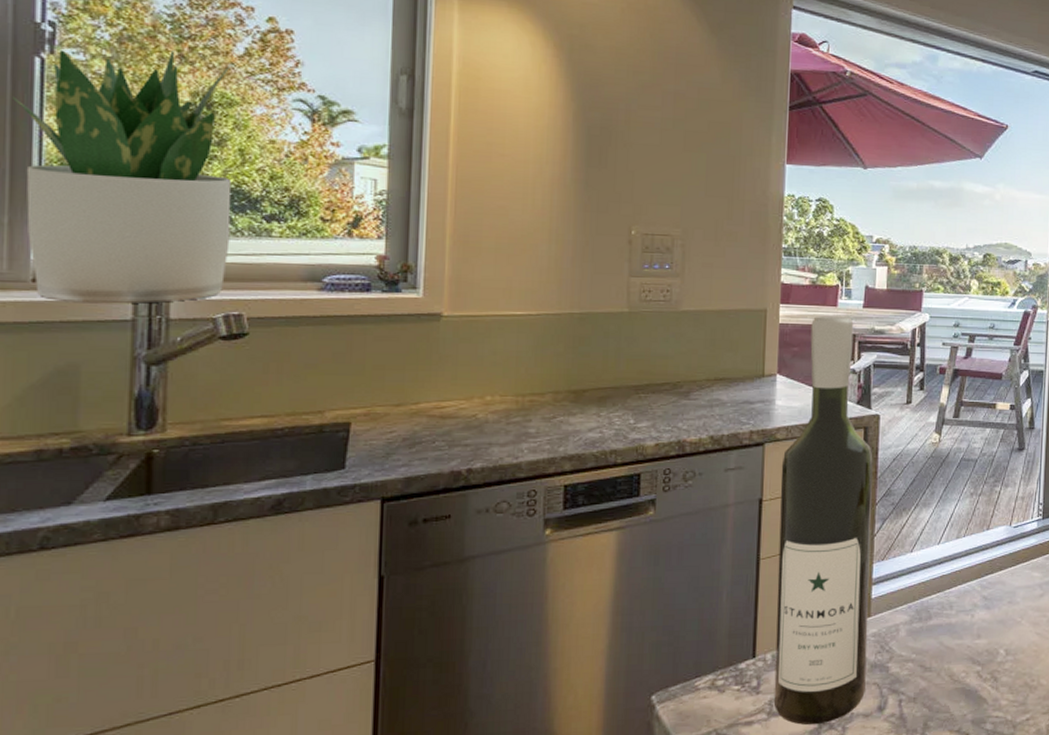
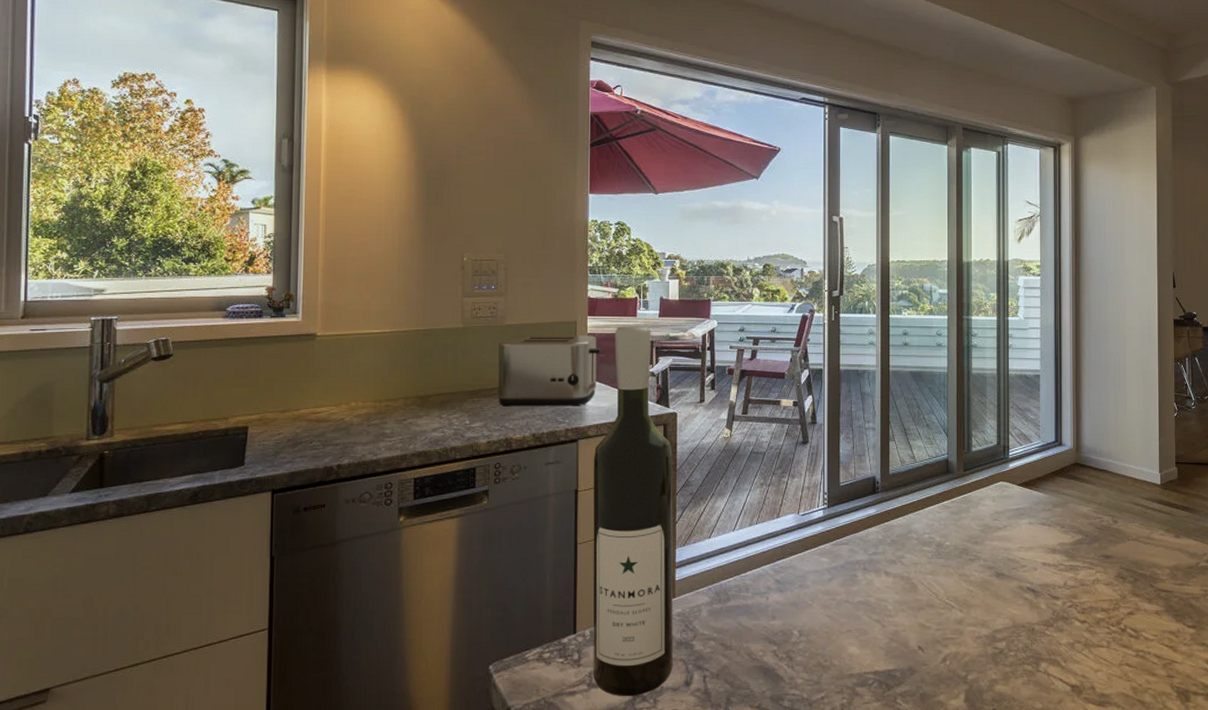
planter: present [13,51,233,304] -> none [9,131,161,334]
toaster: none [670,323,795,406] -> present [498,335,602,407]

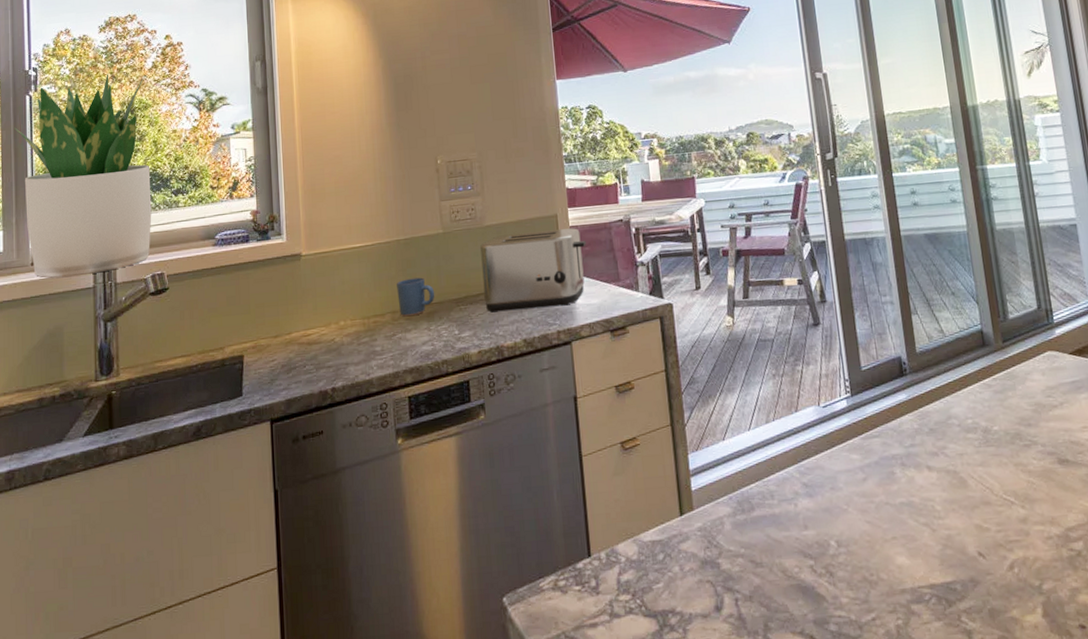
planter: none [9,131,161,334] -> present [15,74,152,279]
mug: none [412,368,450,404] -> present [397,277,435,317]
bottle: present [593,325,673,697] -> none [589,211,700,627]

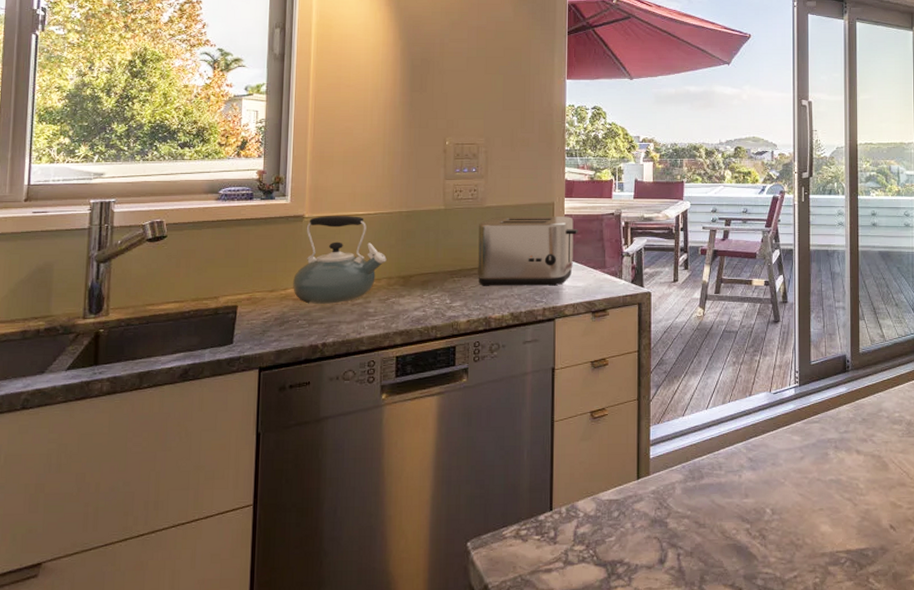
planter: present [15,74,152,279] -> none [17,23,160,216]
kettle: none [295,249,389,347] -> present [292,216,387,304]
mug: present [397,277,435,317] -> none [395,248,431,283]

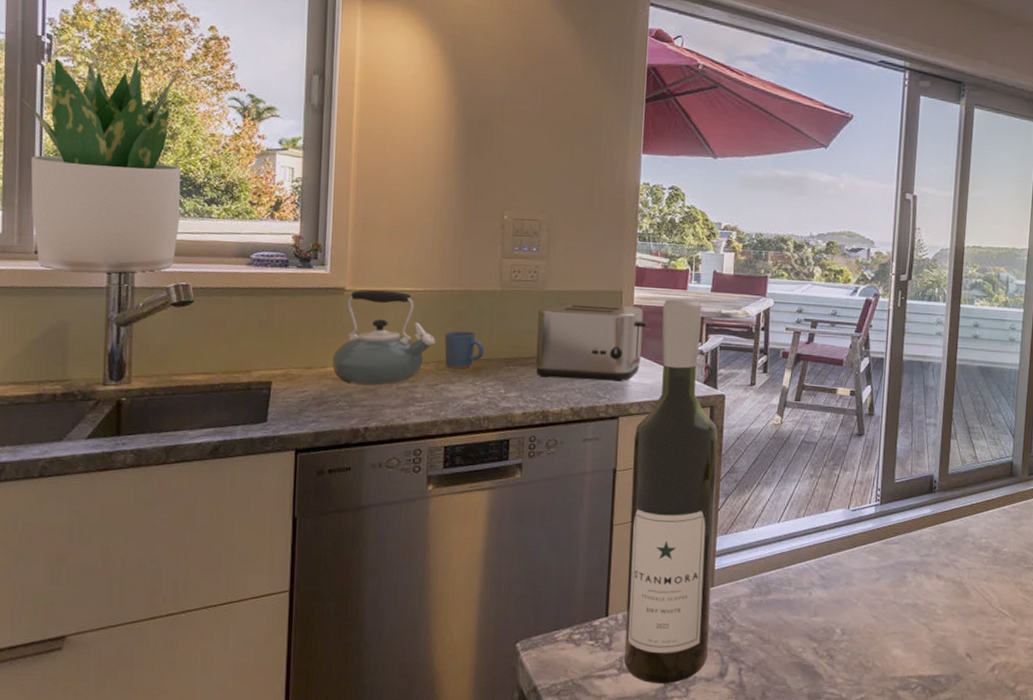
planter: none [17,23,160,216] -> present [21,57,183,274]
mug: none [395,248,431,283] -> present [444,331,485,369]
bottle: none [568,206,648,575] -> present [623,298,718,684]

